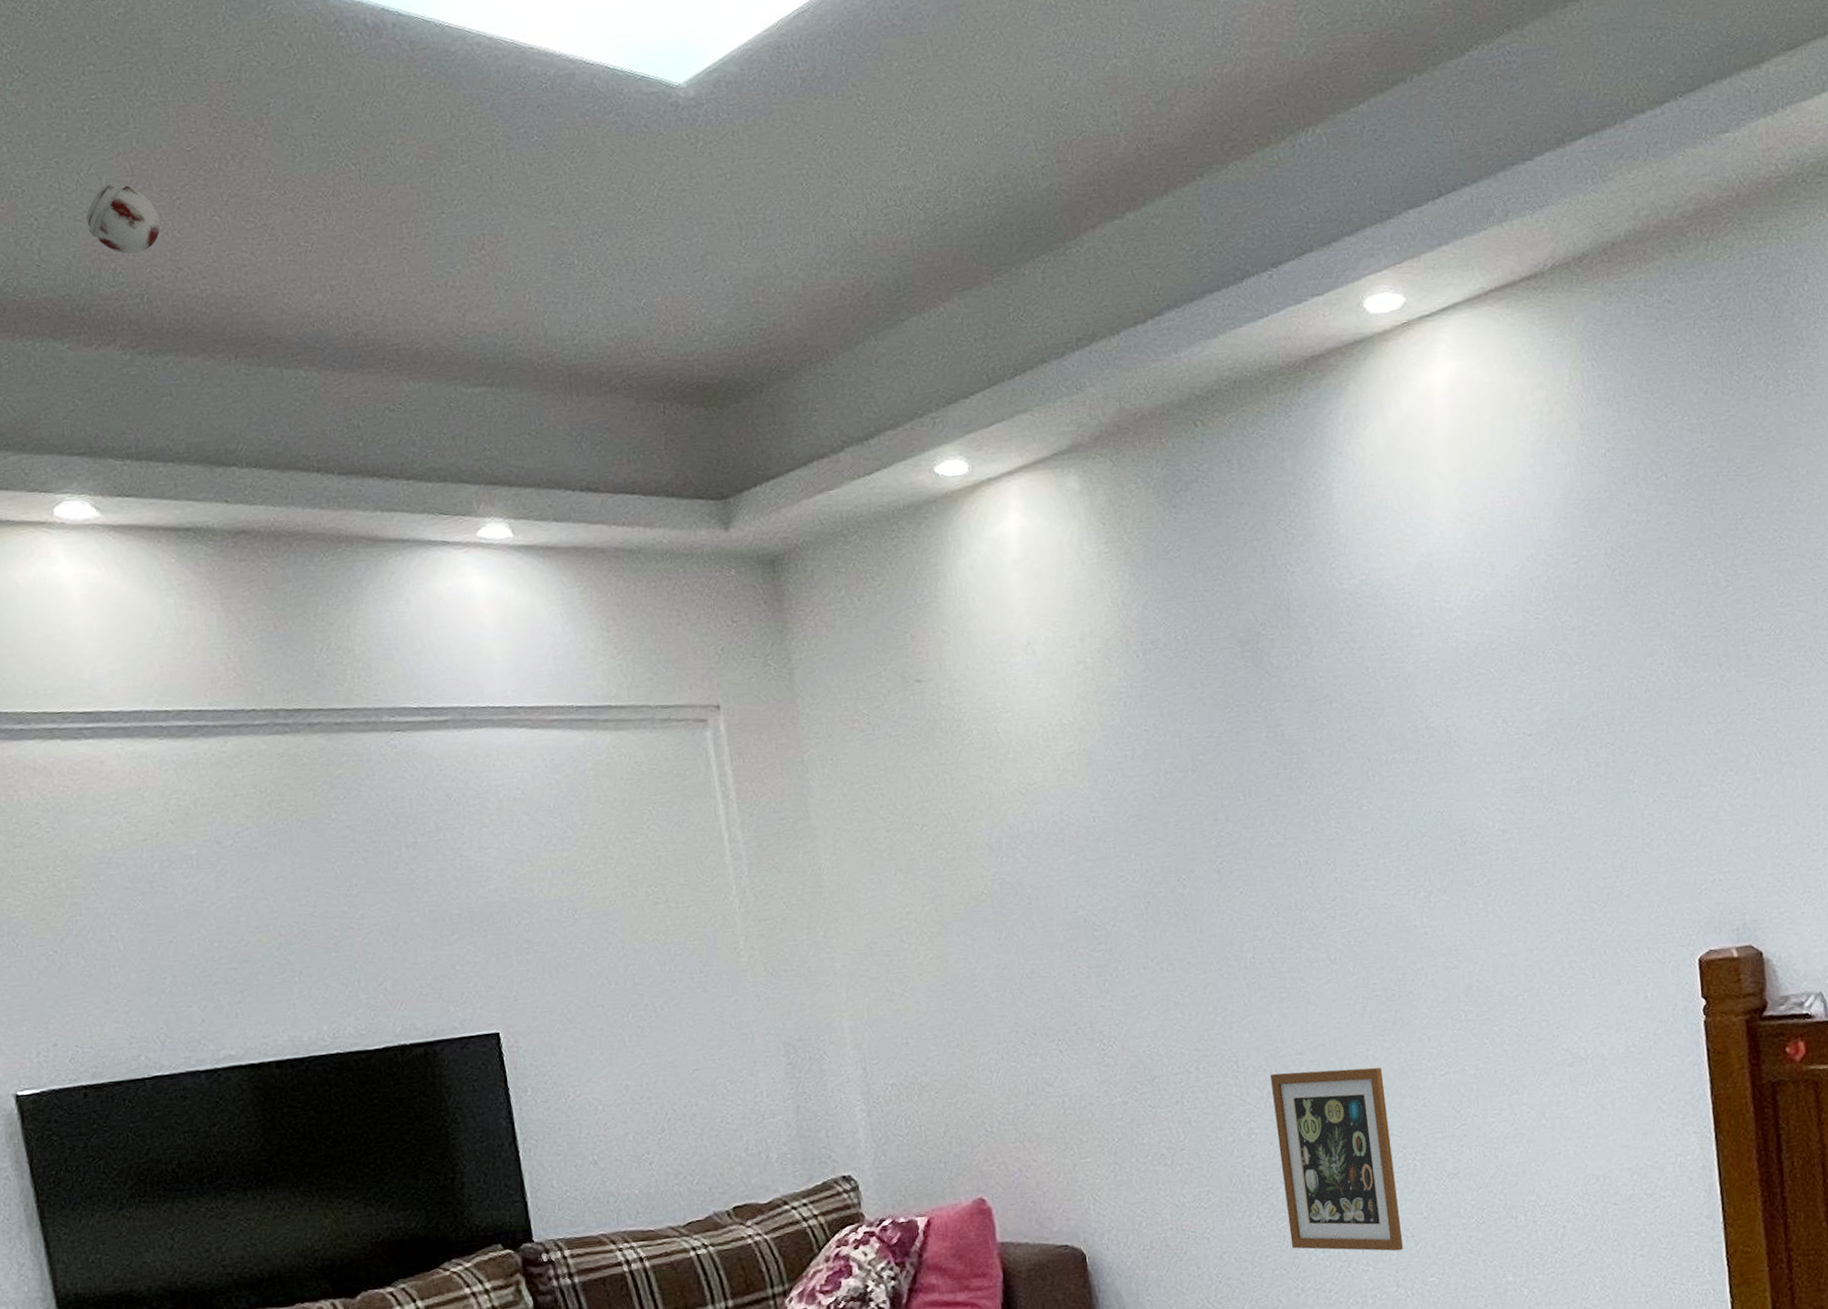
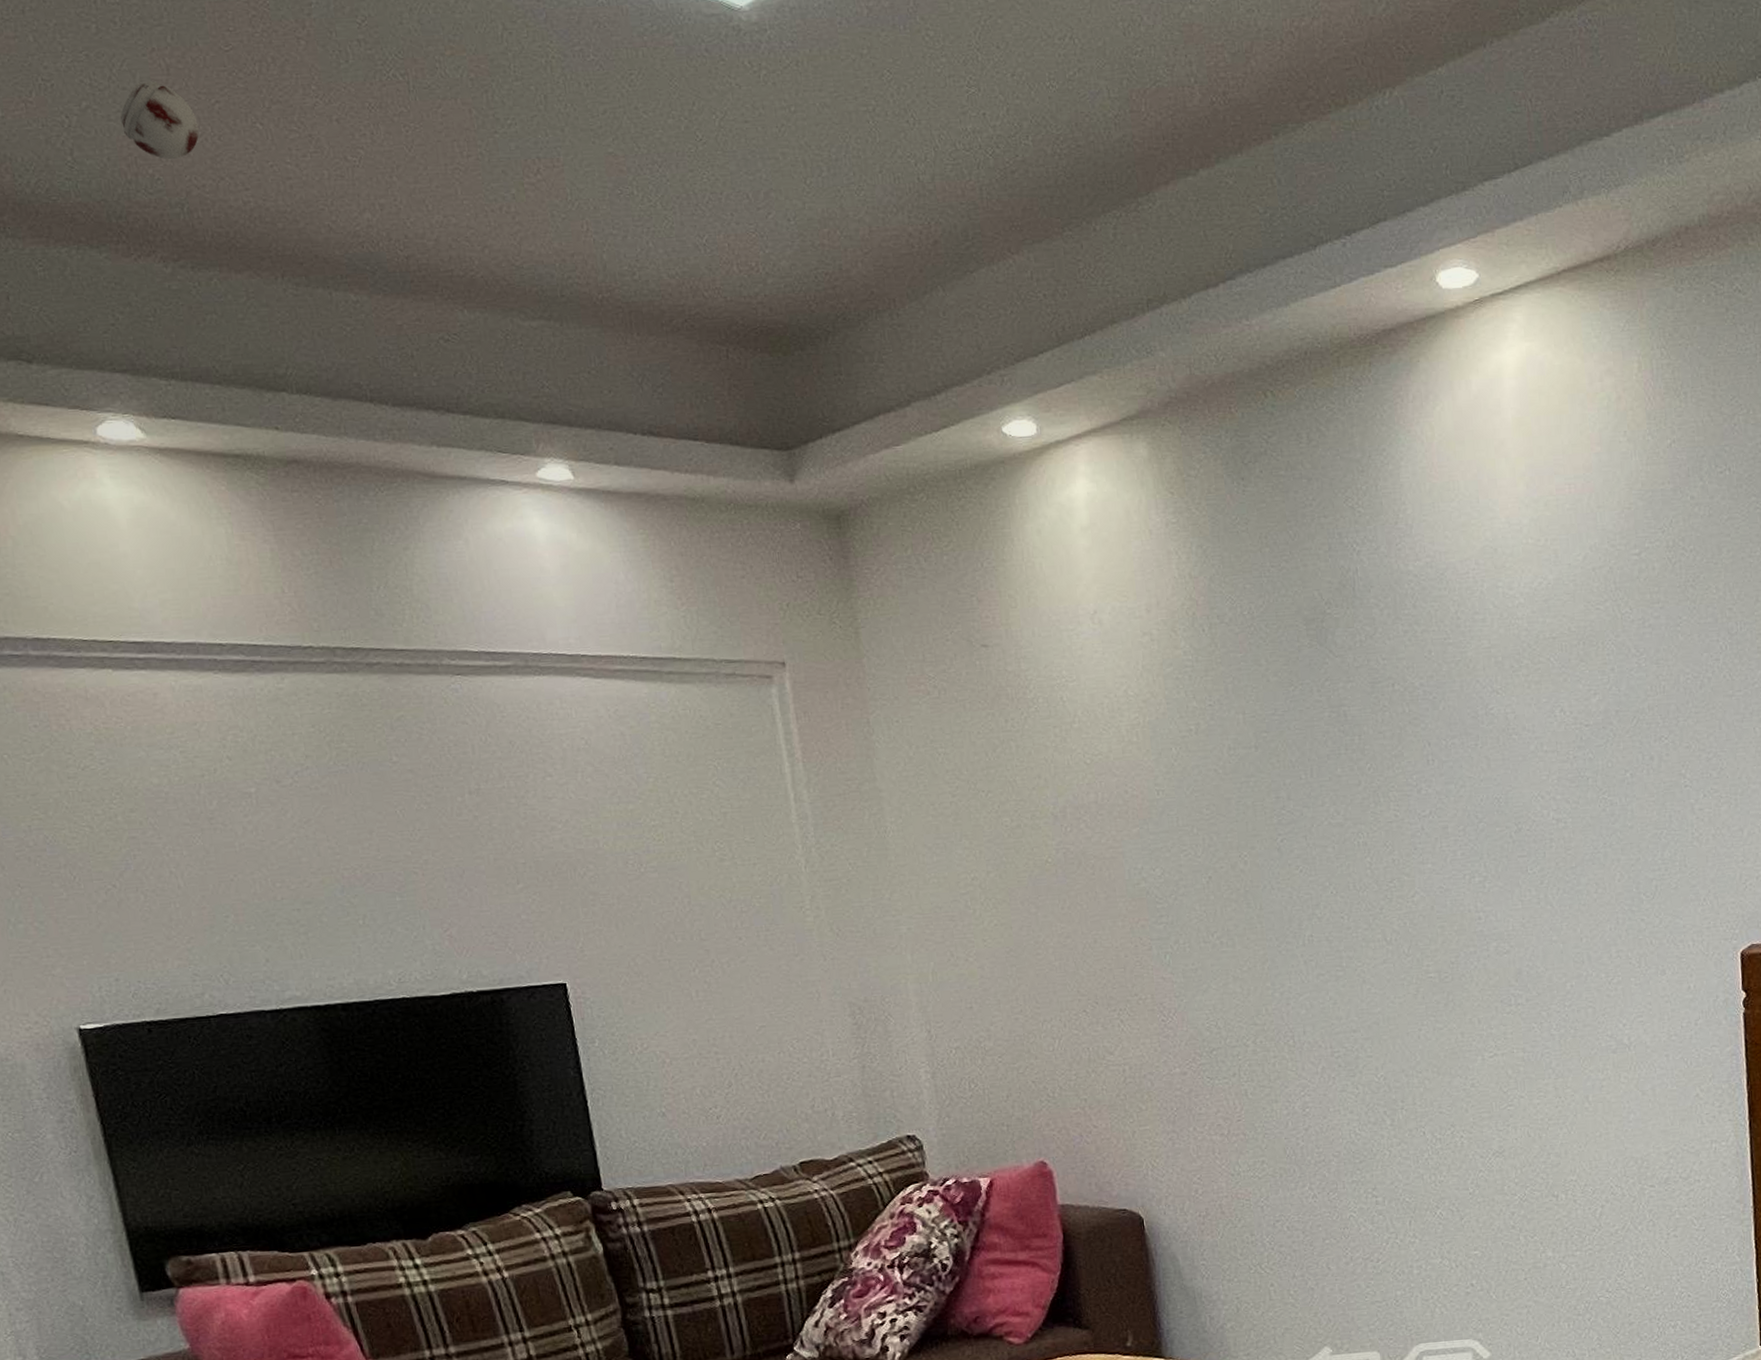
picture frame: present [1269,1067,1404,1251] -> none [1324,1047,1449,1225]

